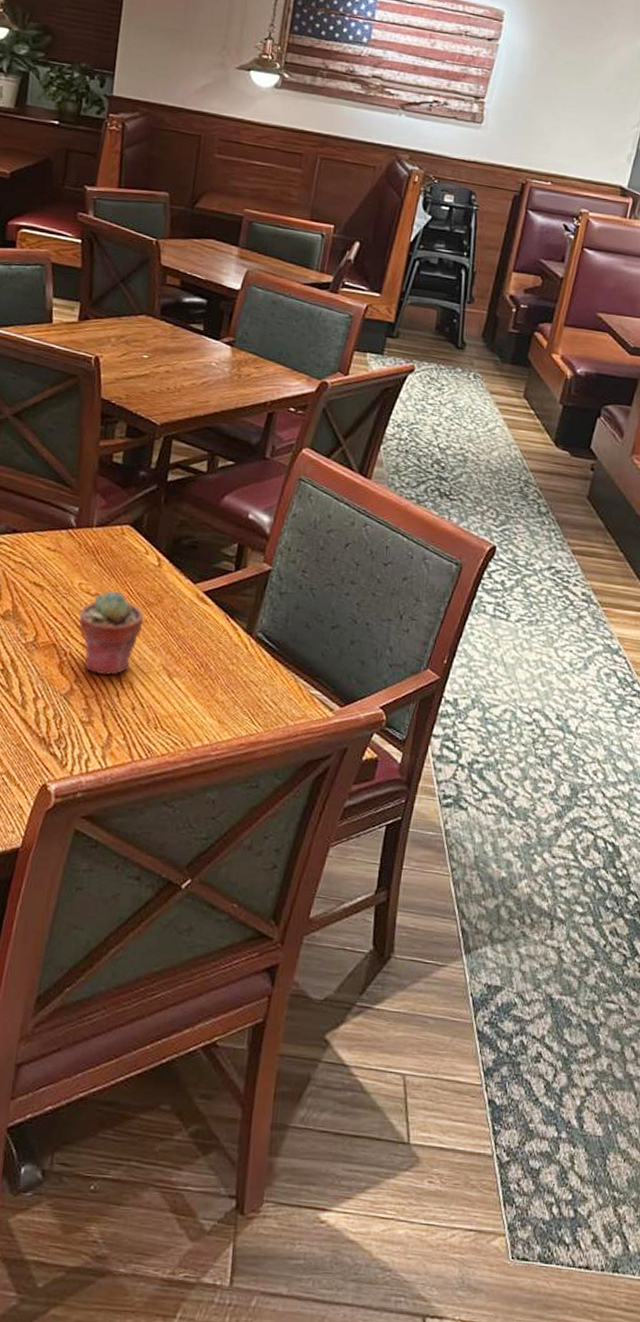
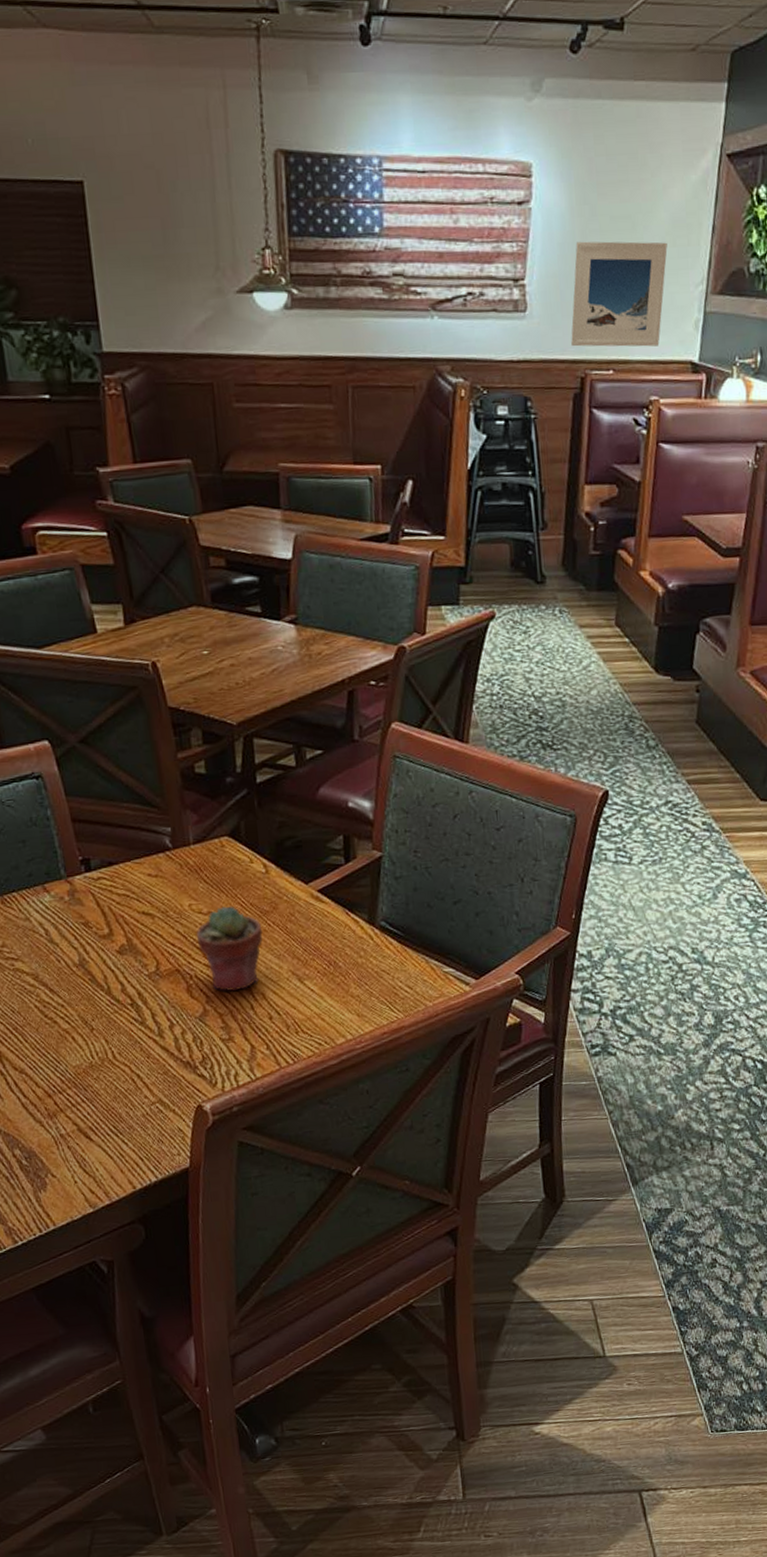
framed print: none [517,76,612,169] -> present [571,241,668,347]

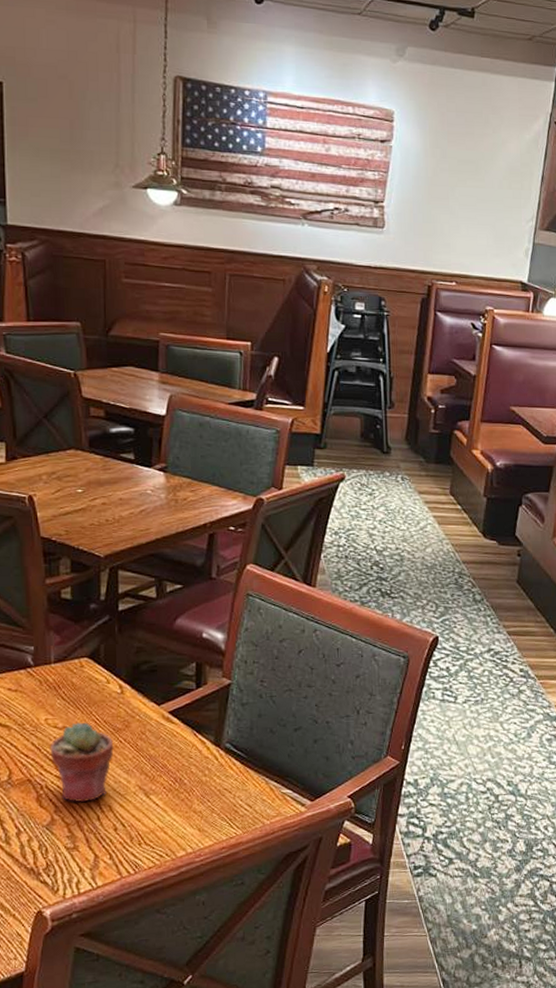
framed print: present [571,241,668,347] -> none [421,177,504,267]

